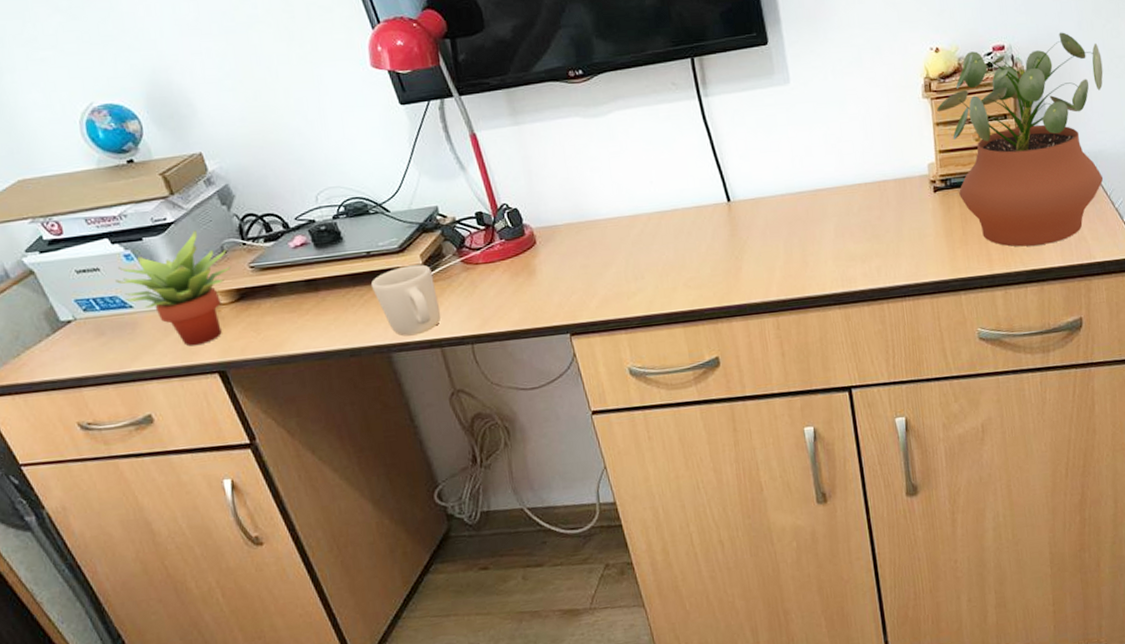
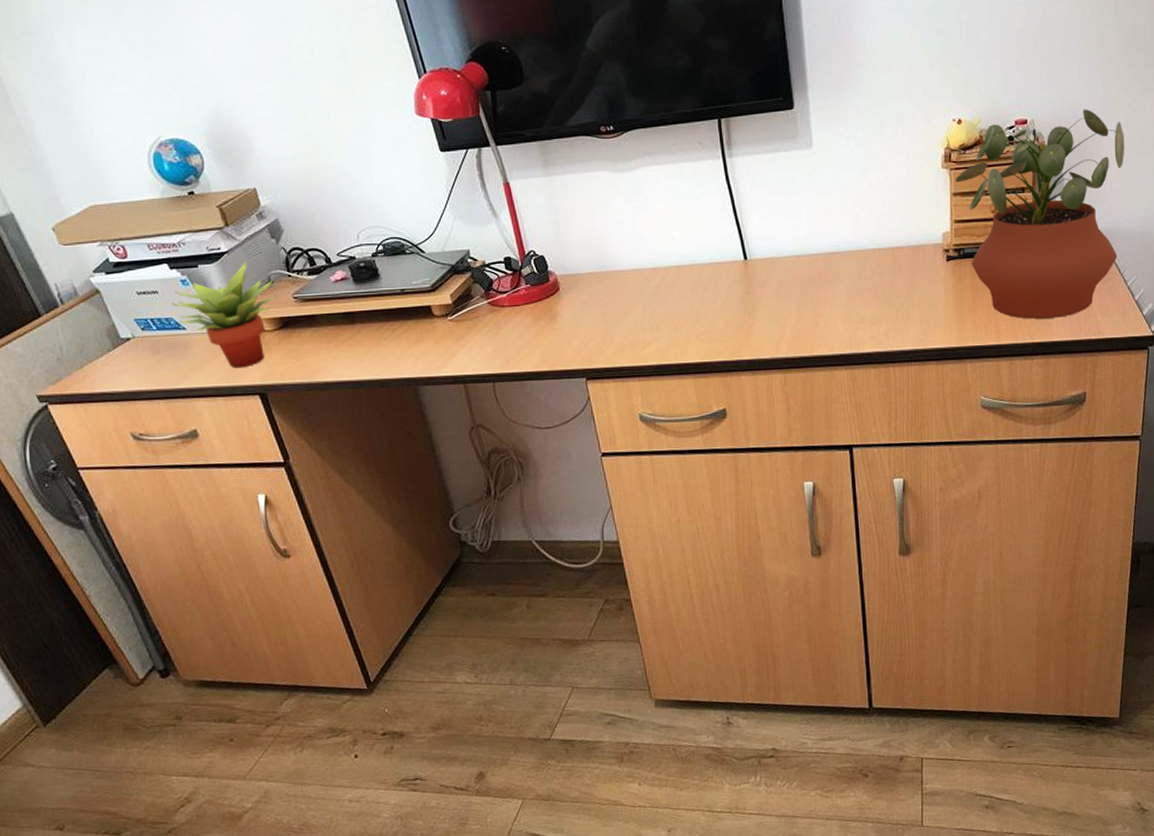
mug: present [370,264,441,337] -> none [403,304,466,371]

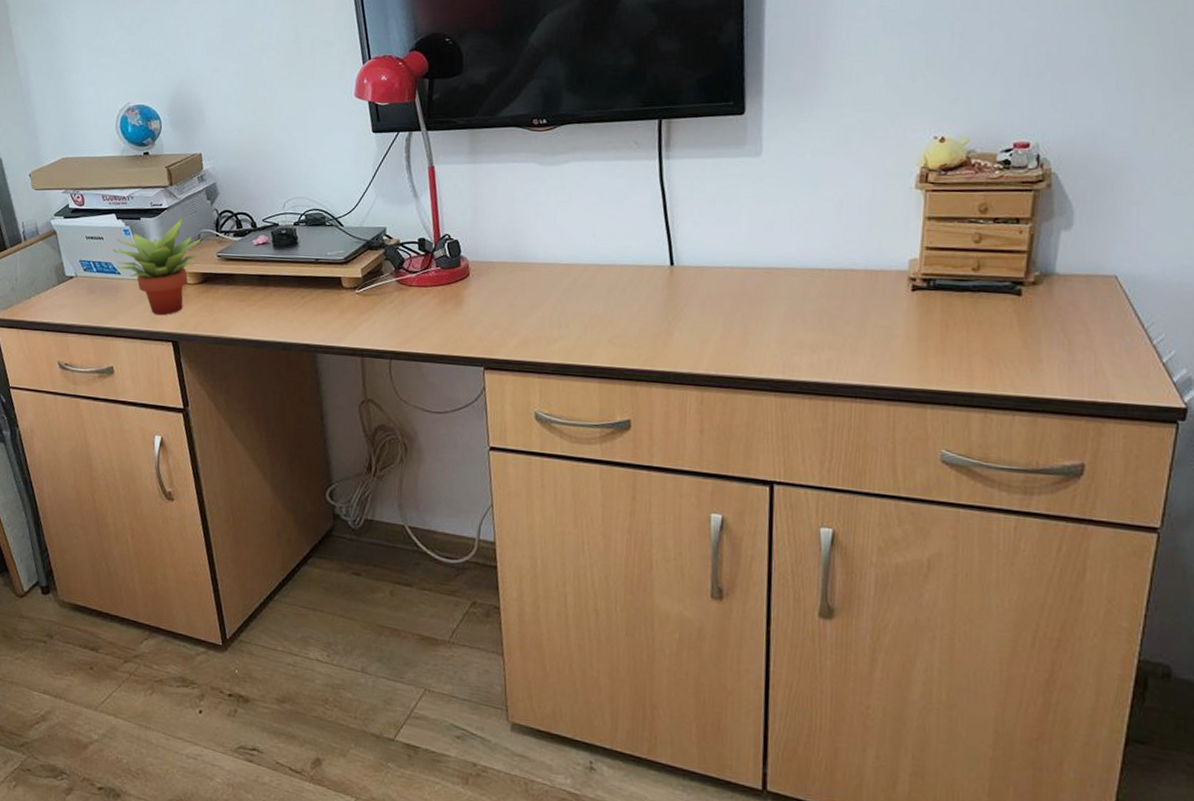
potted plant: present [955,109,1125,319] -> none [931,136,1161,371]

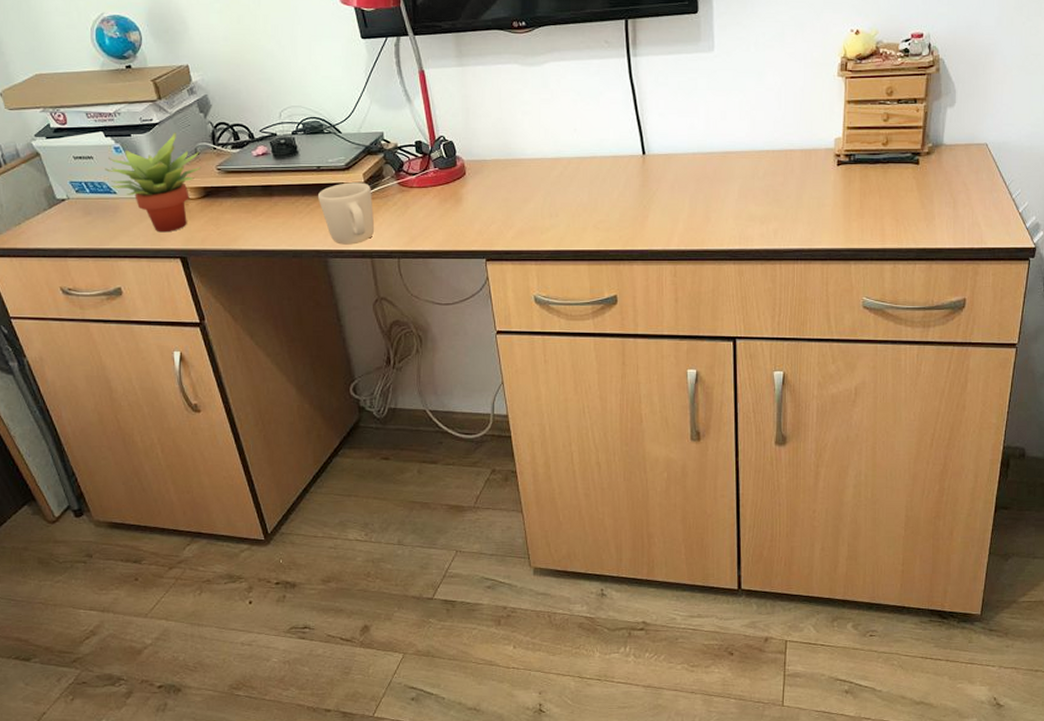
mug: none [312,277,369,342] -> present [317,182,375,245]

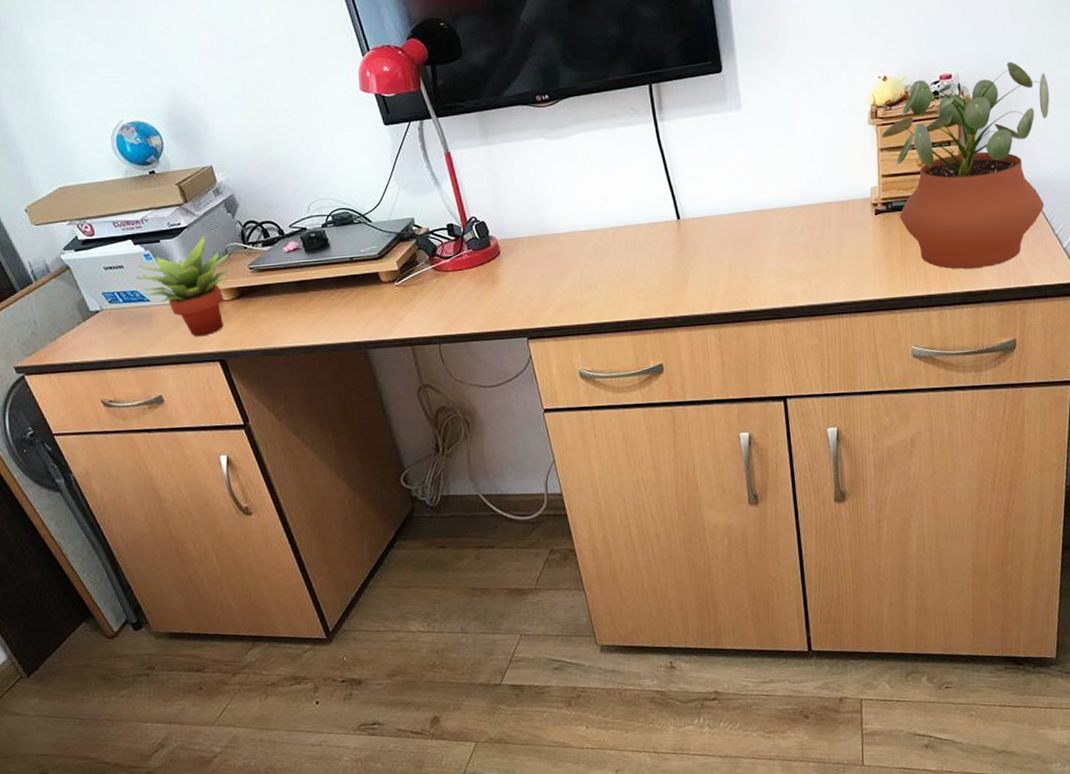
mug: present [317,182,375,245] -> none [352,270,413,335]
potted plant: none [850,26,1018,225] -> present [882,62,1050,269]

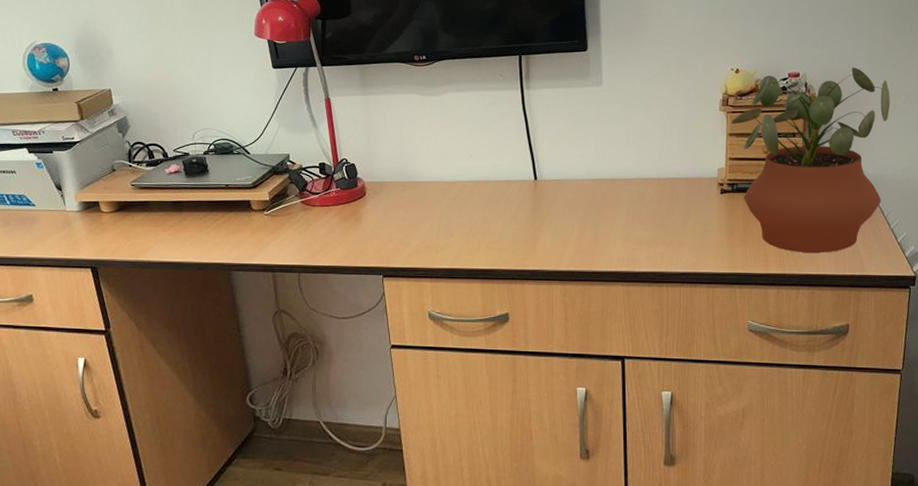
succulent plant: present [136,234,234,337] -> none [26,150,117,244]

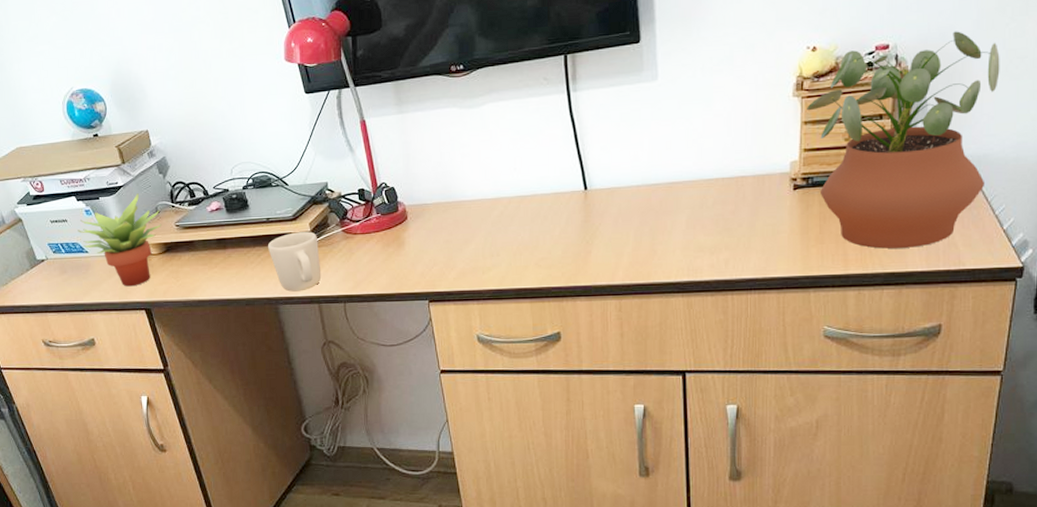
succulent plant: none [26,150,117,244] -> present [77,193,162,287]
mug: none [224,200,278,259] -> present [267,231,322,292]

